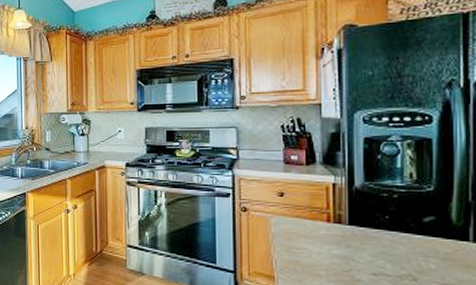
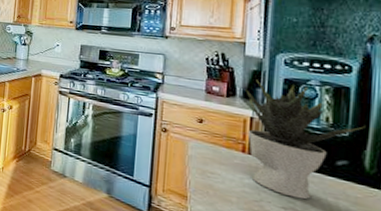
potted plant: none [325,142,450,263] -> present [246,79,366,200]

